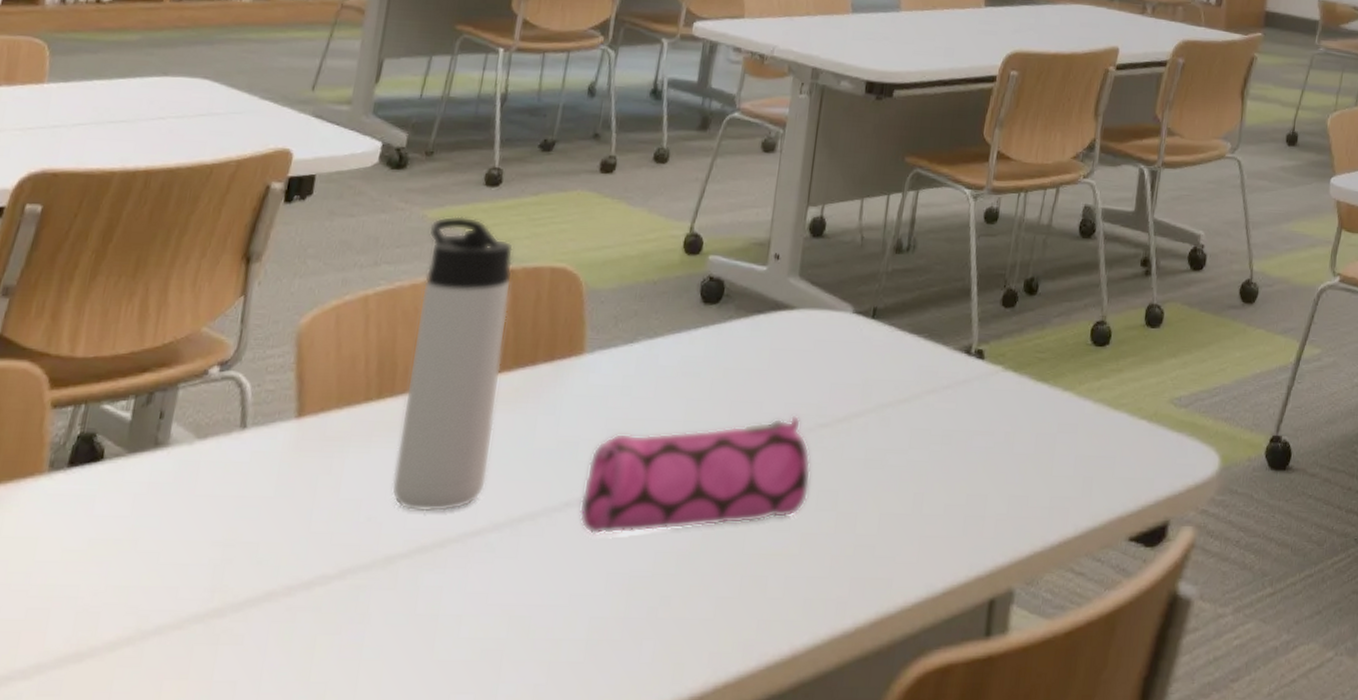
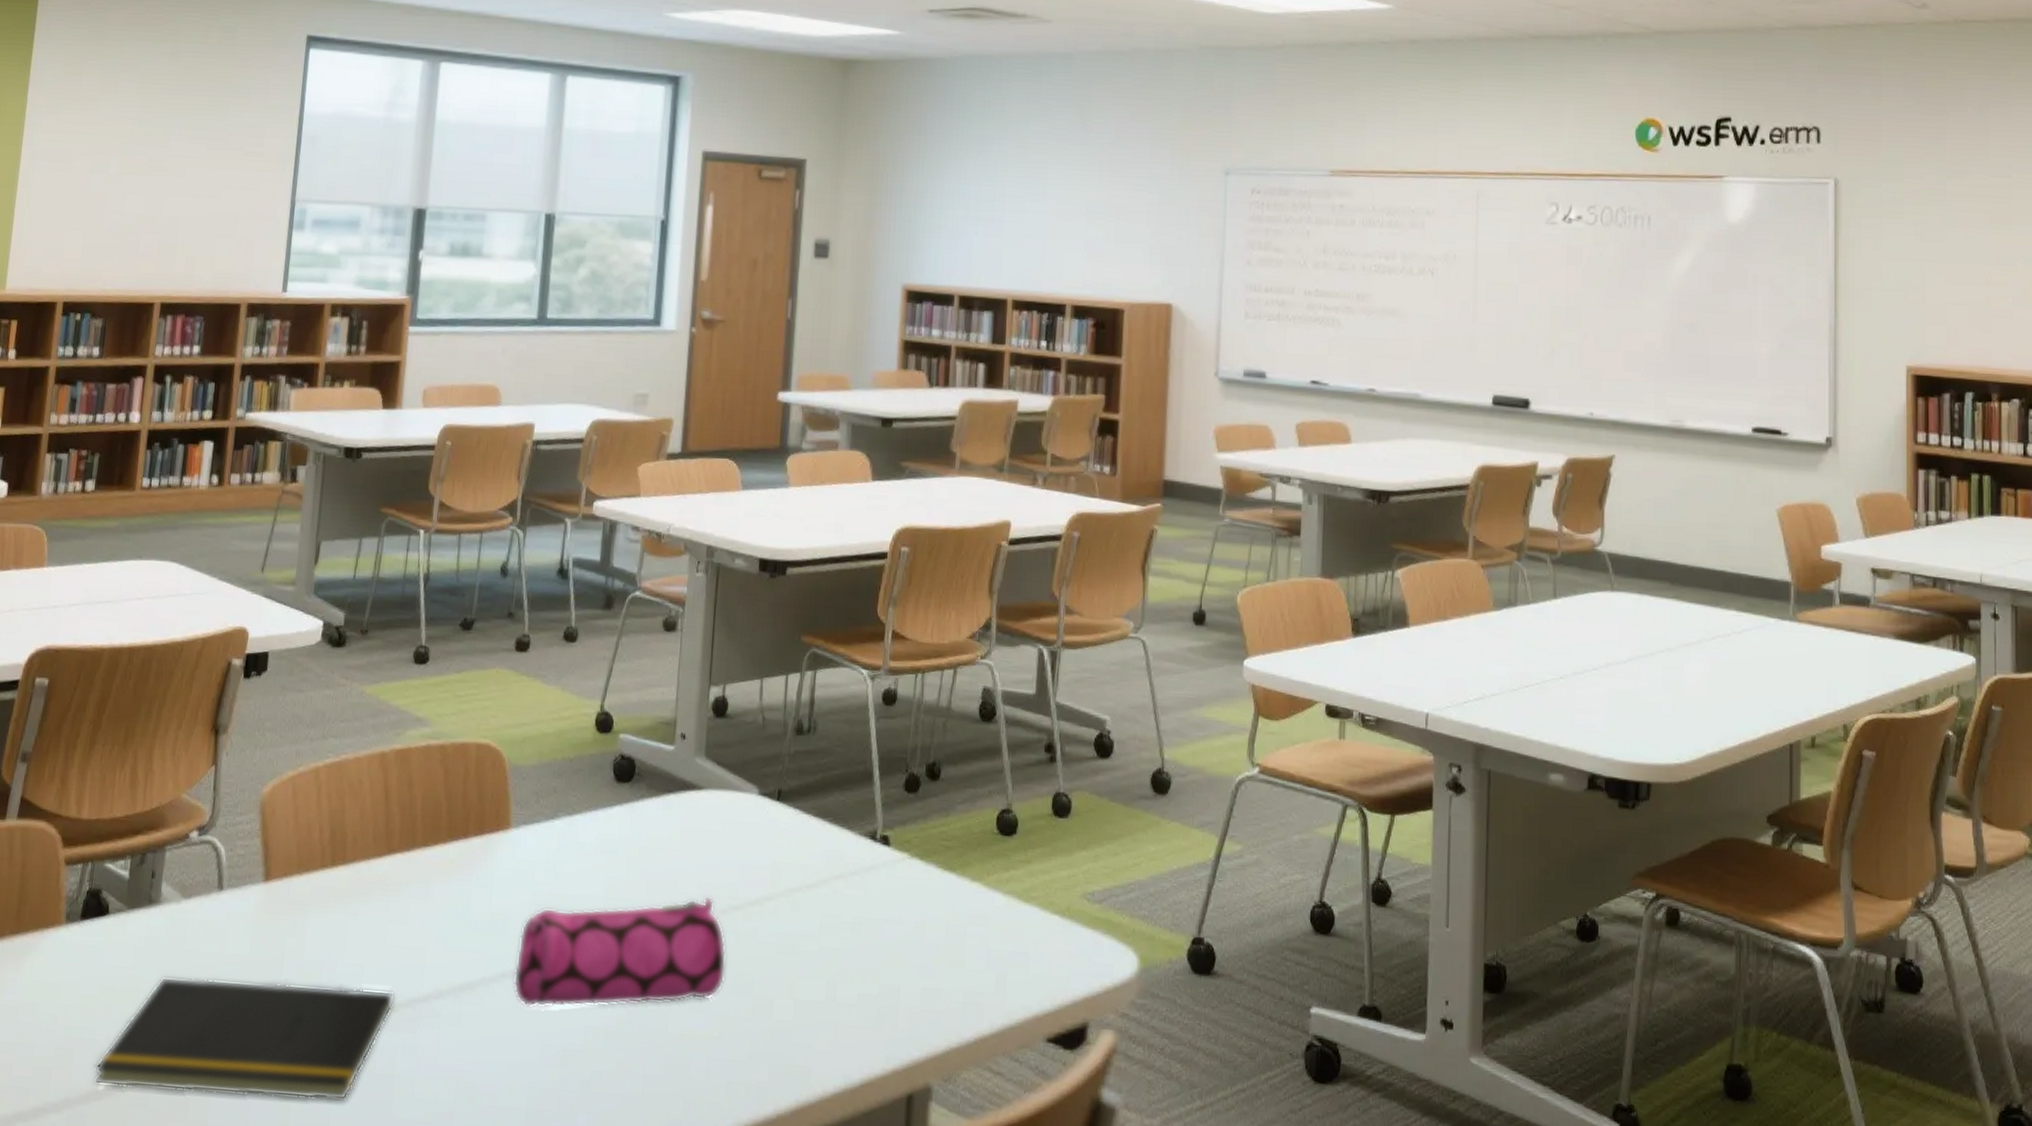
notepad: none [75,524,443,647] -> present [94,976,394,1101]
thermos bottle: present [391,216,514,512] -> none [347,692,443,977]

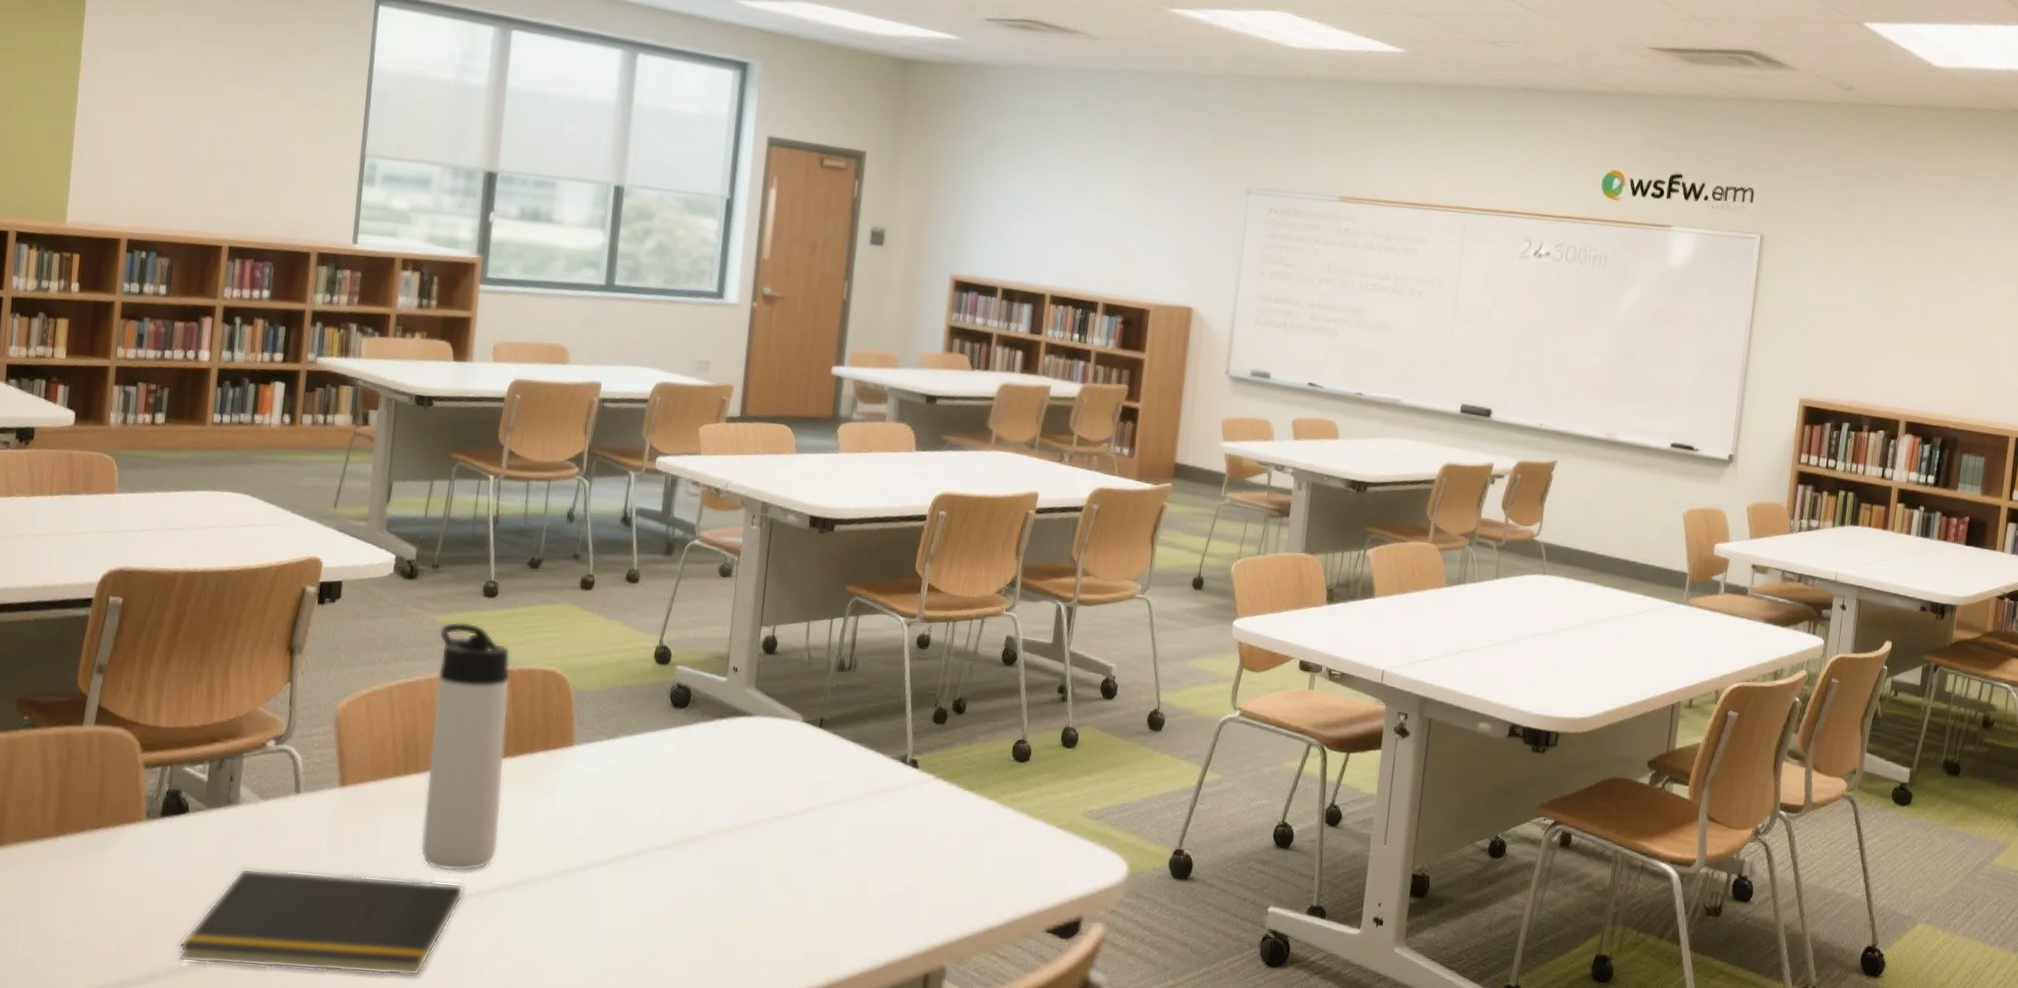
thermos bottle: none [347,692,443,977] -> present [420,621,511,872]
pencil case: present [513,896,727,1008] -> none [575,807,770,899]

